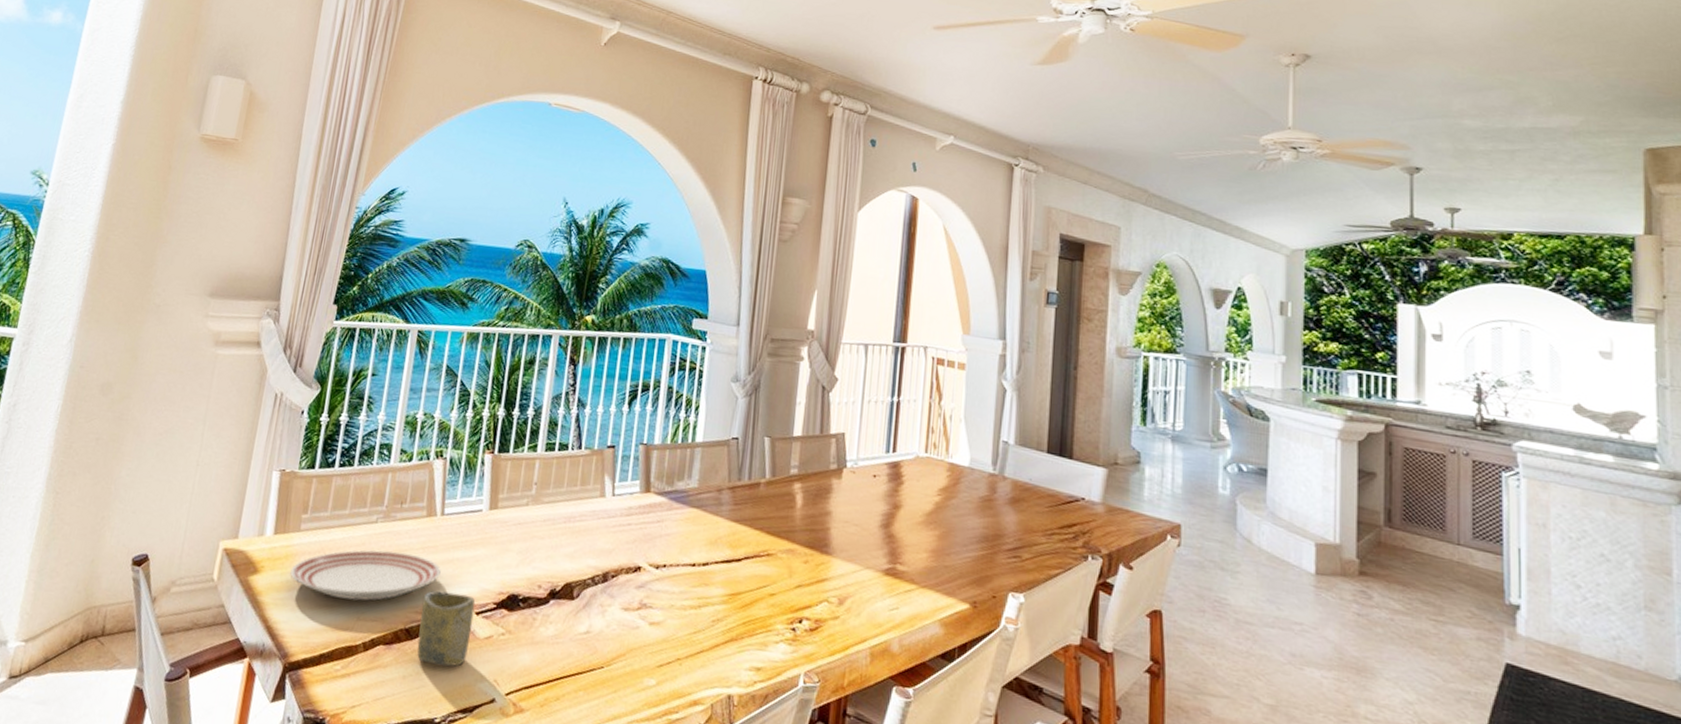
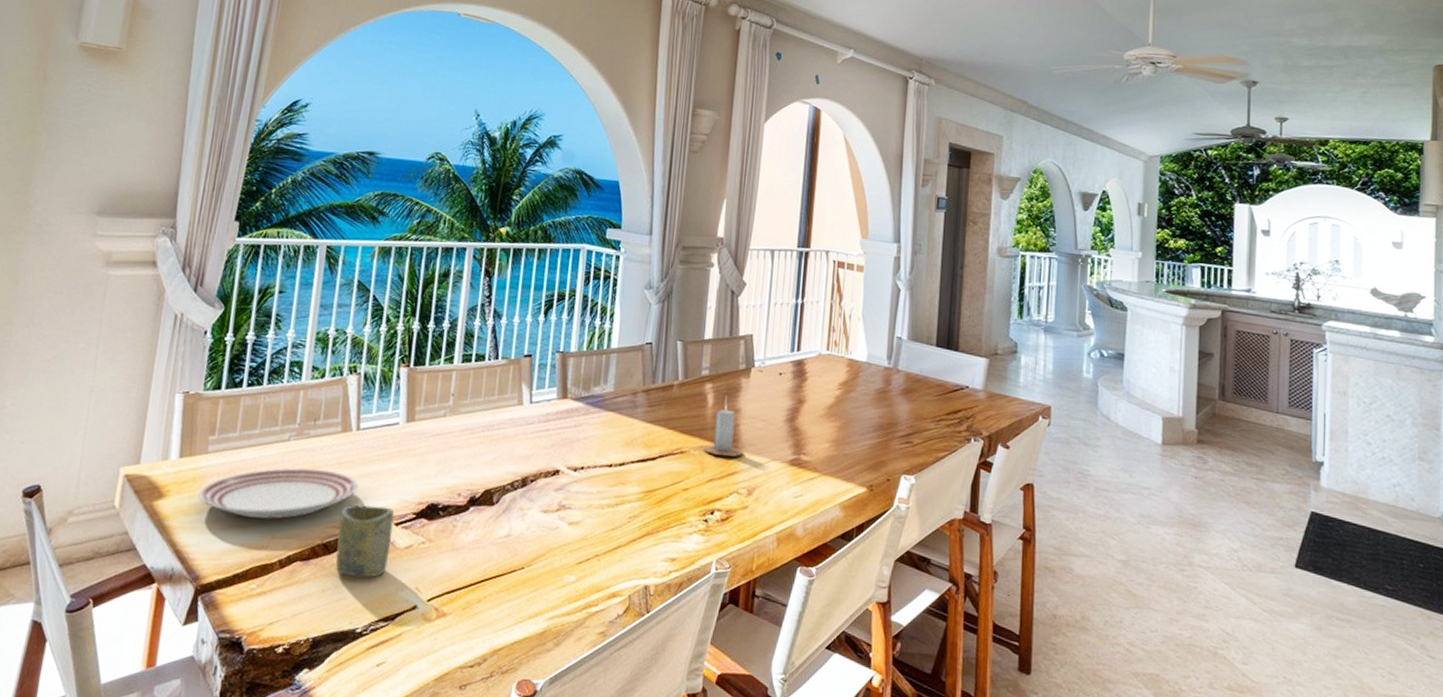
candle: none [791,499,834,563] -> present [703,398,743,457]

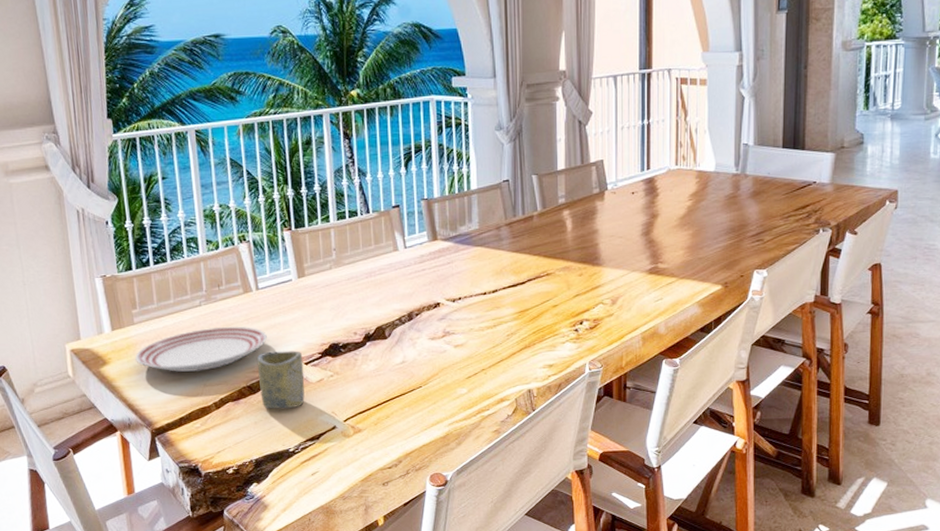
candle: present [703,398,743,457] -> none [567,221,604,274]

